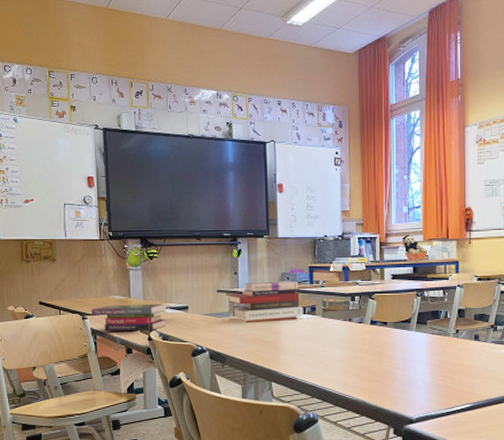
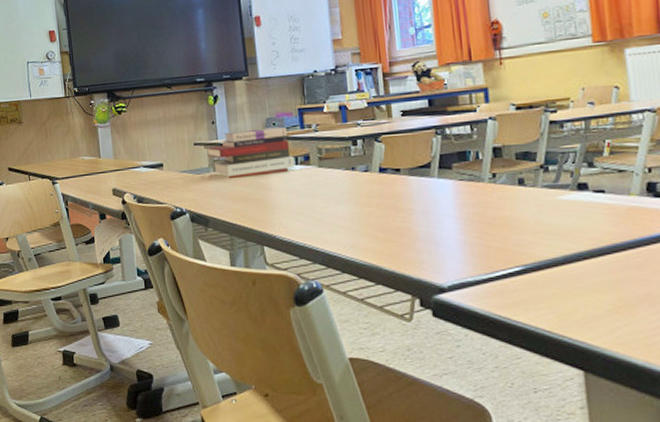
books: present [91,303,166,332] -> none [60,162,140,197]

